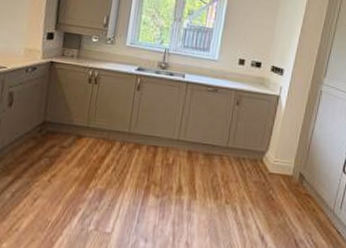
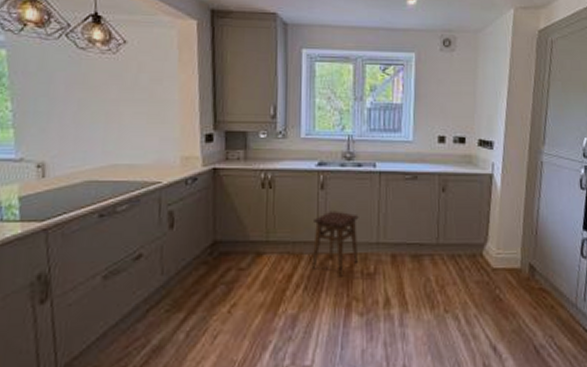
stool: none [121,109,166,164] -> present [311,211,359,277]

